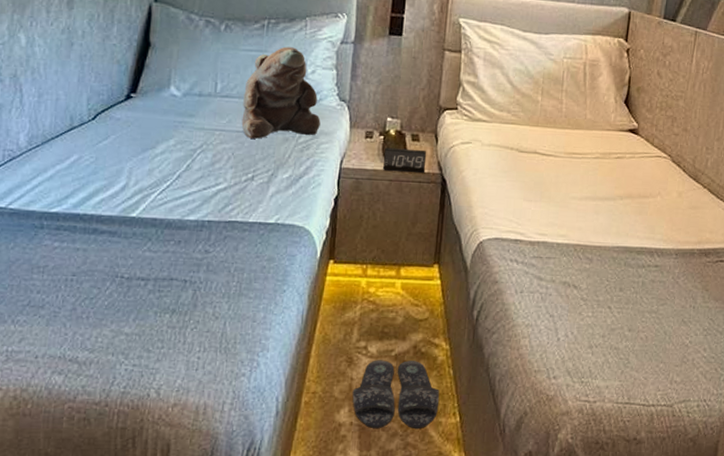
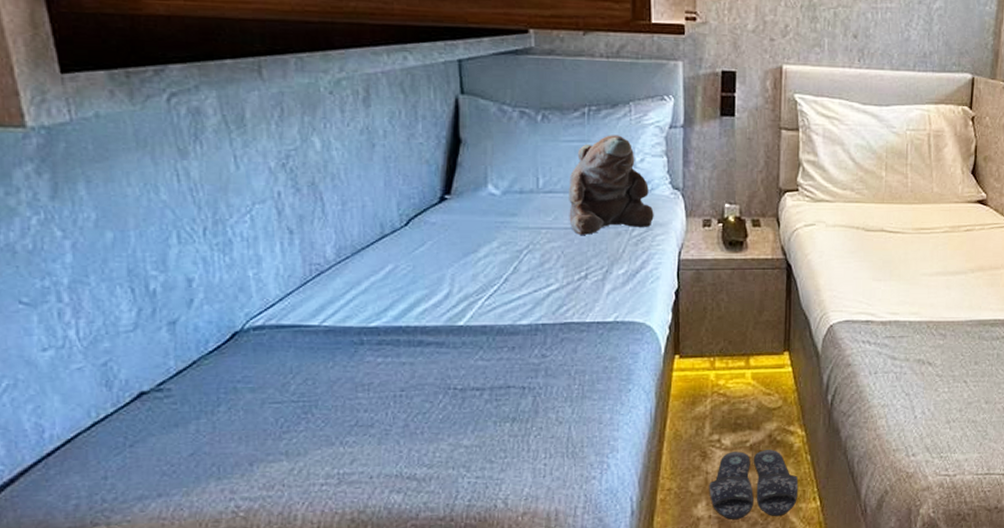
alarm clock: present [383,147,427,172] -> none [724,235,769,259]

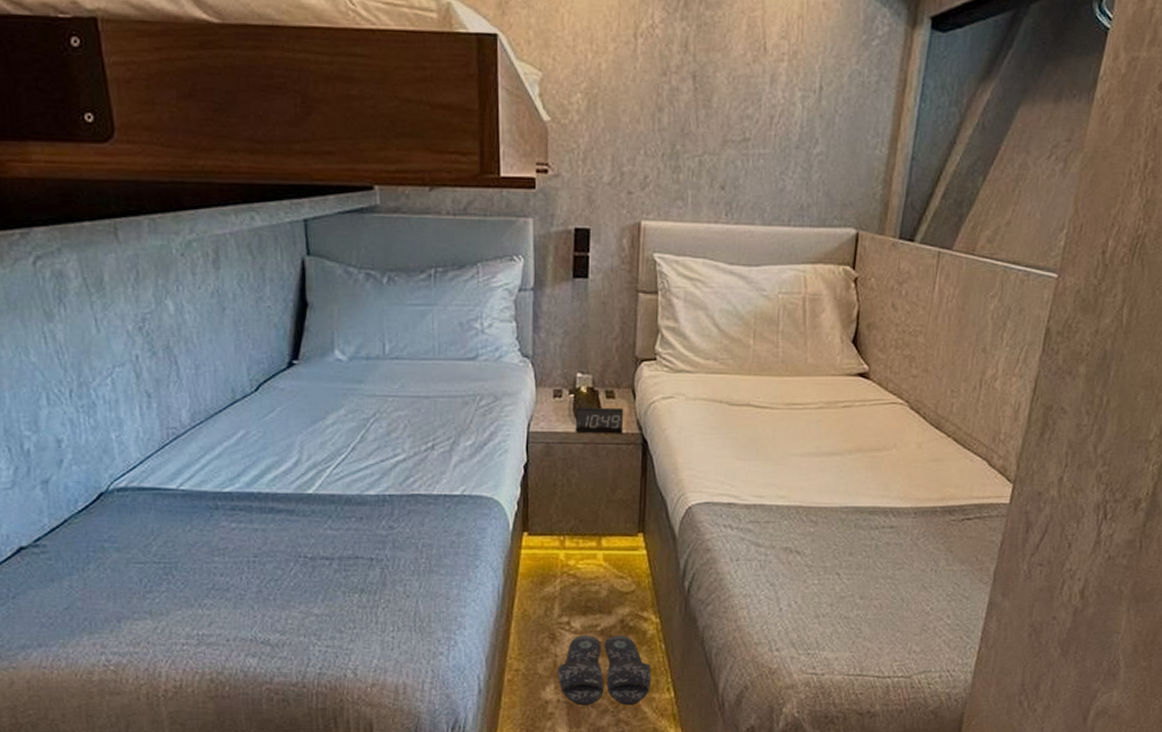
stuffed animal: present [569,135,654,235] -> none [415,298,502,404]
alarm clock: none [724,235,769,259] -> present [576,407,624,433]

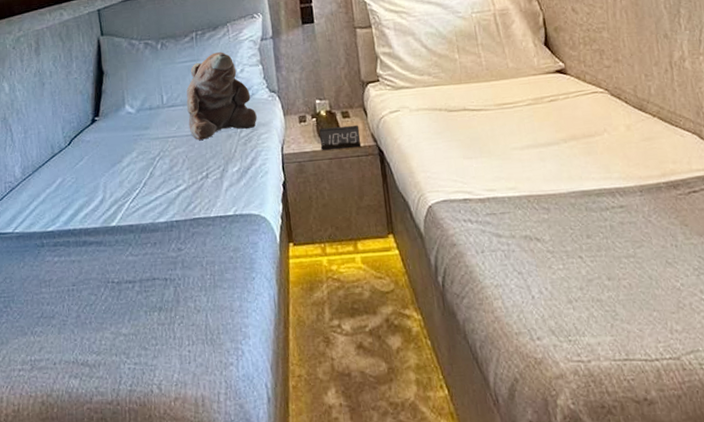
stuffed animal: none [415,298,502,404] -> present [186,52,257,140]
slippers: present [558,635,652,705] -> none [335,334,424,408]

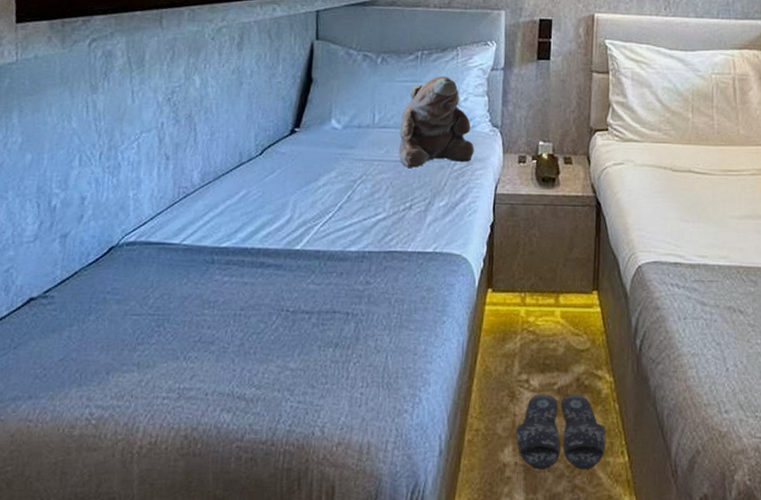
alarm clock: present [319,124,360,150] -> none [537,171,580,196]
slippers: none [335,334,424,408] -> present [516,394,606,469]

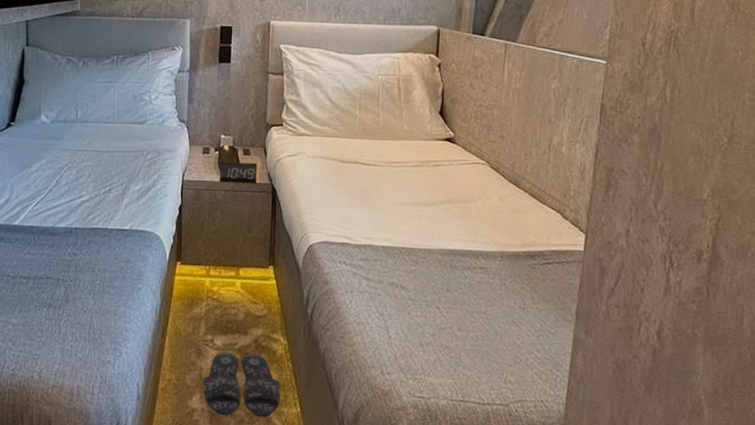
stuffed animal: present [398,76,474,168] -> none [99,77,164,157]
alarm clock: none [537,171,580,196] -> present [220,161,258,183]

